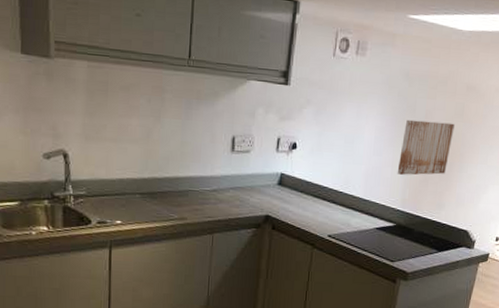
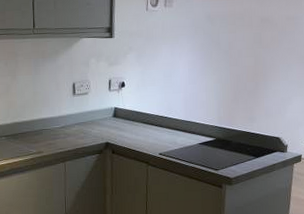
wall art: present [397,119,455,175] -> none [211,50,255,97]

